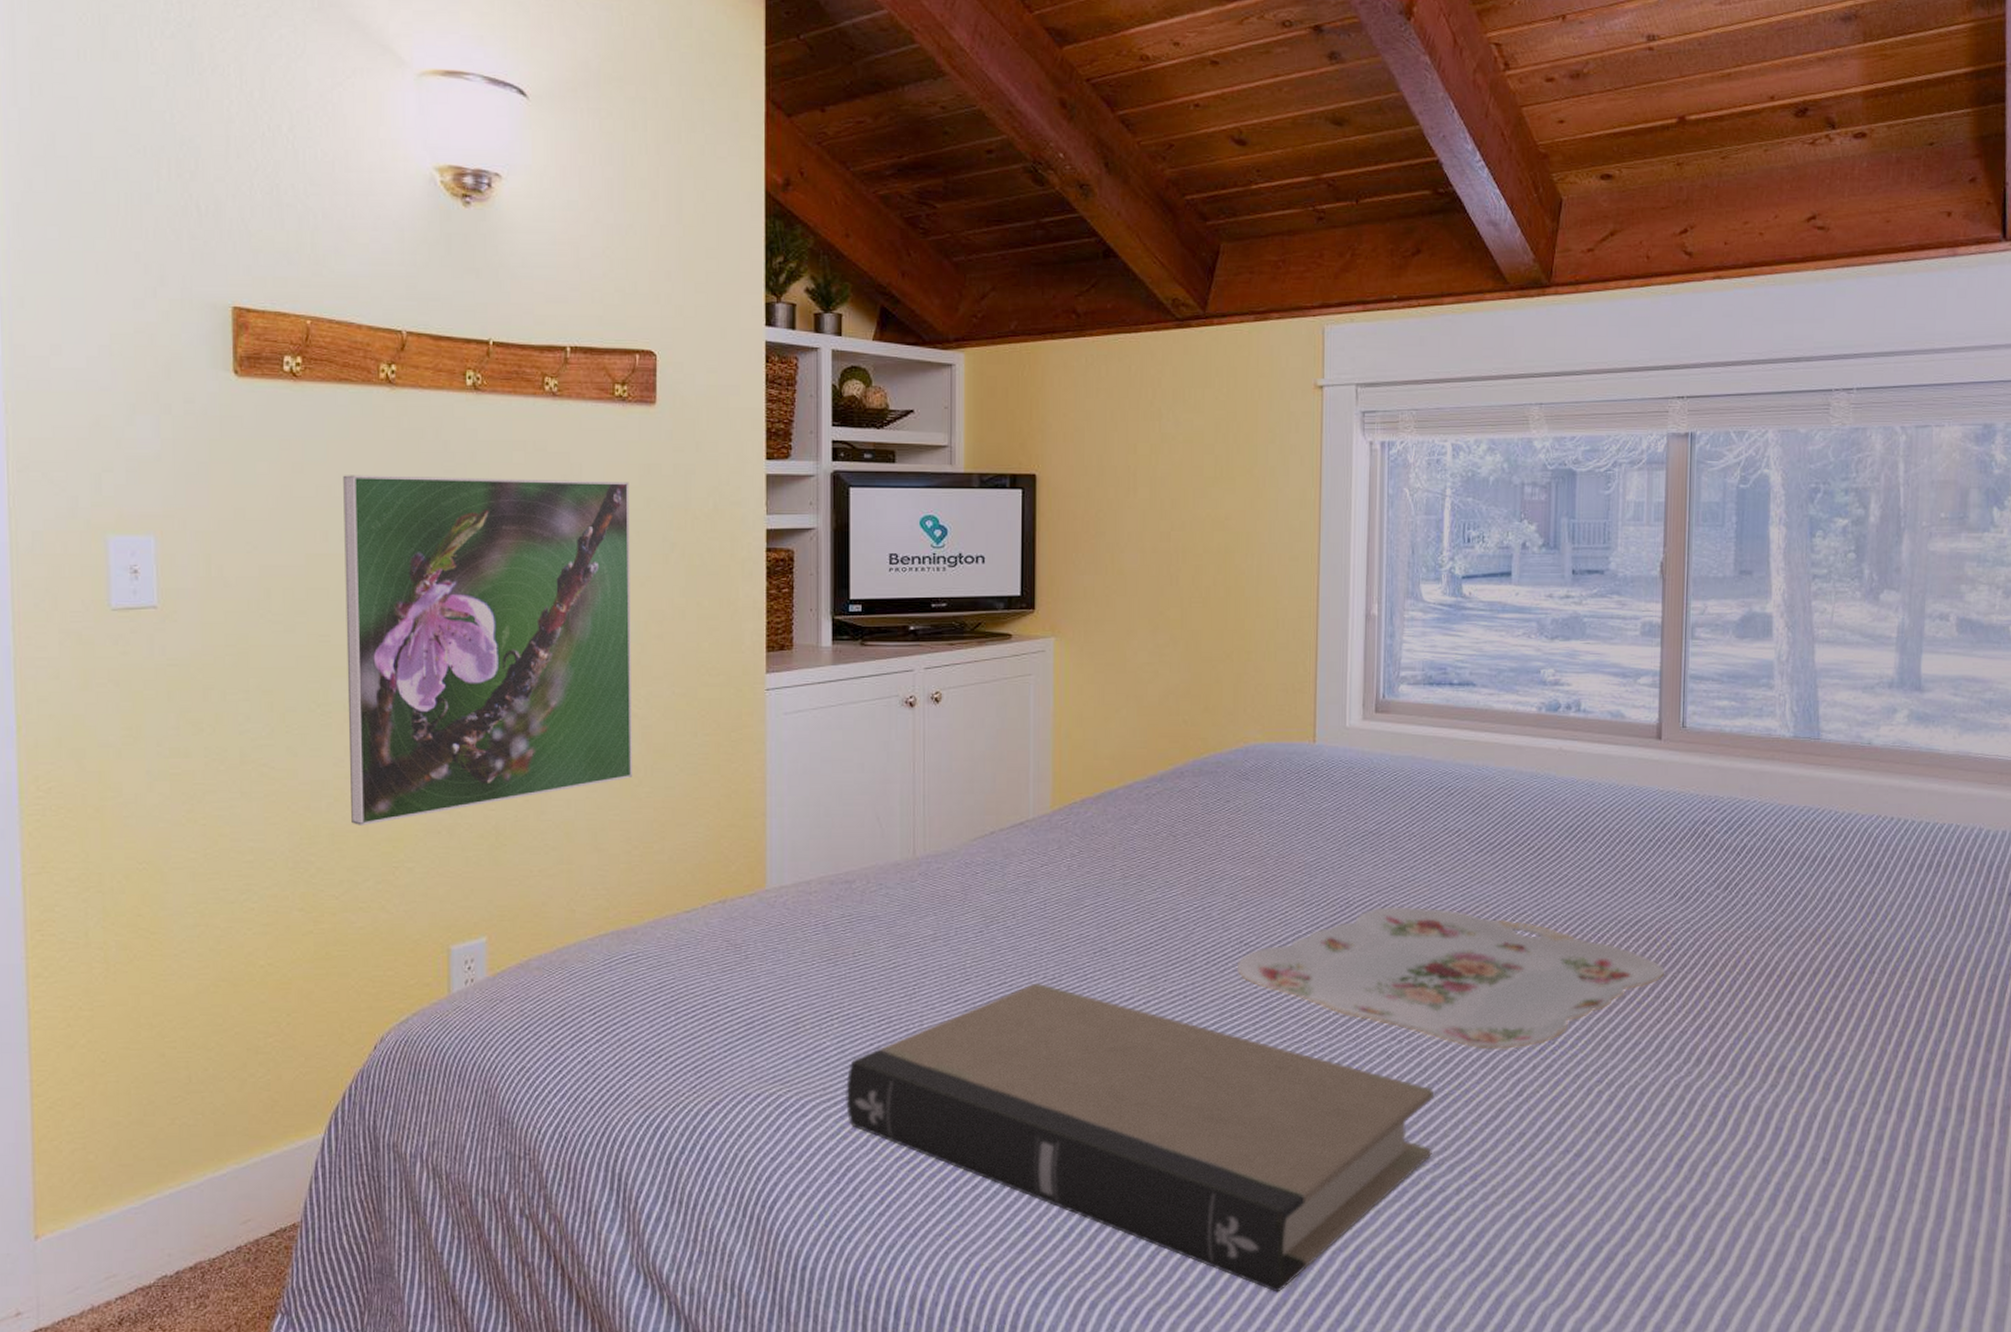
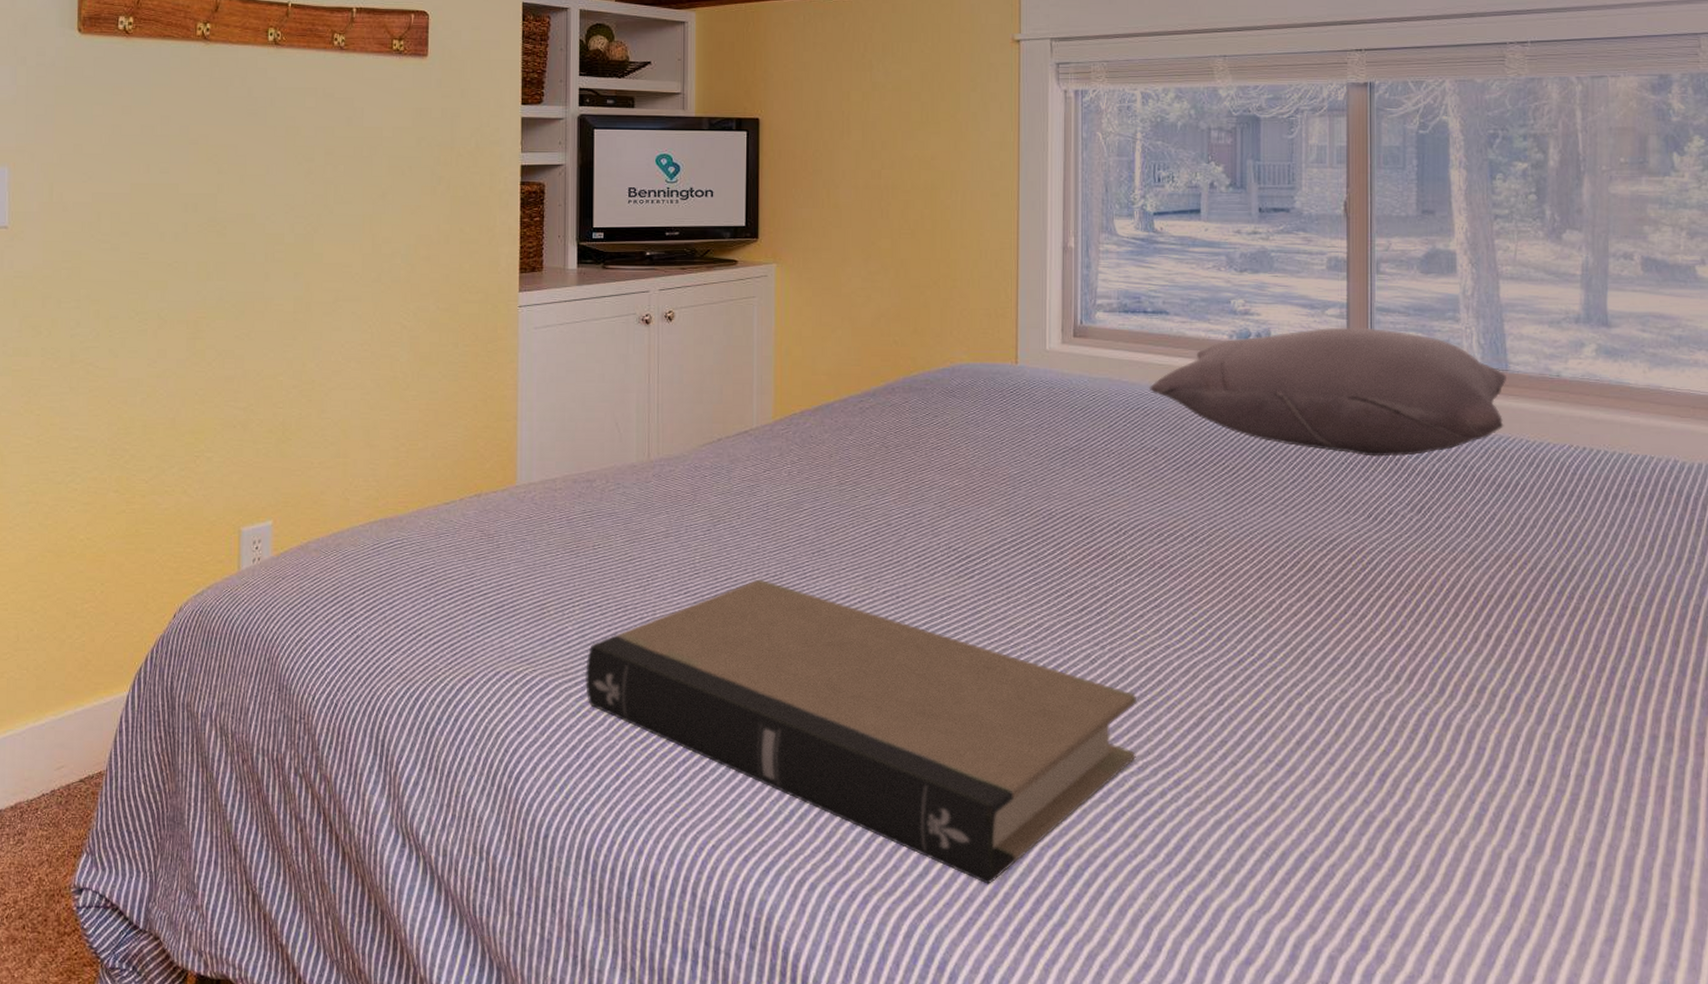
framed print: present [343,475,632,825] -> none [161,117,403,419]
serving tray: present [1238,906,1664,1050] -> none [947,519,1360,659]
pillow: none [1453,696,1818,833] -> present [1148,327,1506,457]

